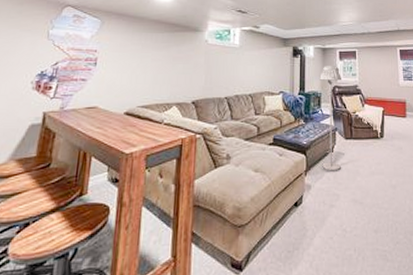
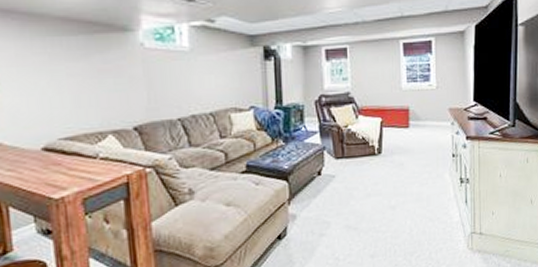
floor lamp: present [319,66,341,171] -> none [301,69,331,198]

